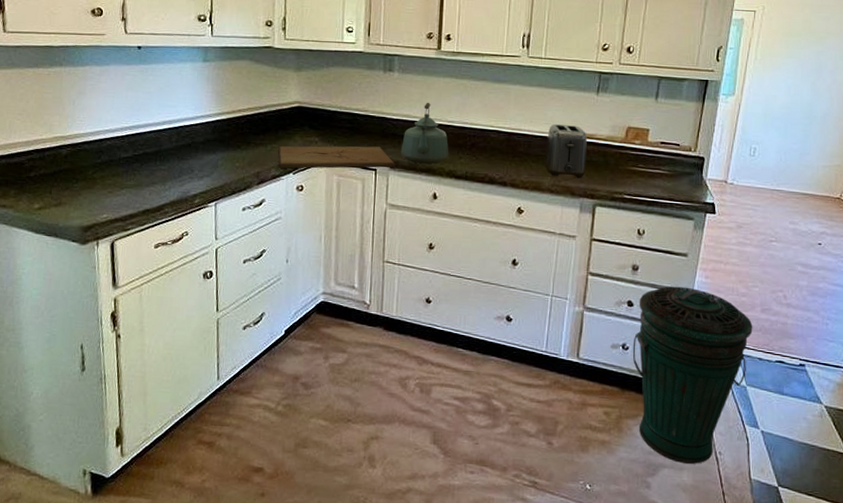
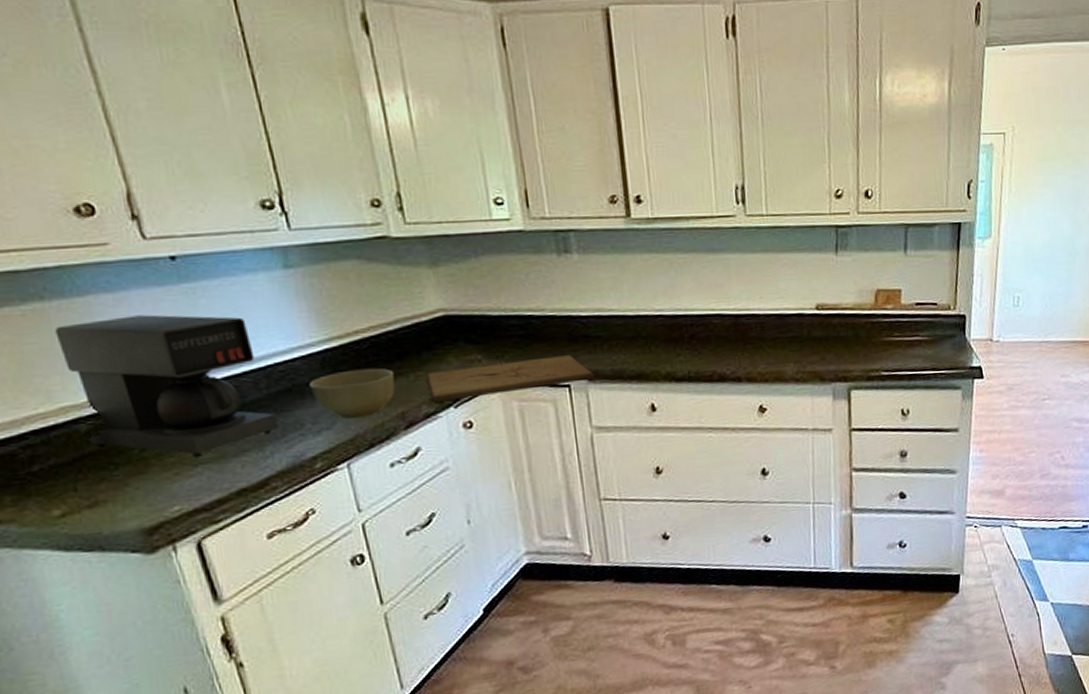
coffee maker: none [63,82,178,183] -> present [54,314,279,457]
bowl: none [202,136,258,171] -> present [309,368,395,419]
kettle: present [400,102,449,164] -> none [598,288,663,369]
toaster: present [544,123,587,178] -> none [782,295,834,362]
trash can: present [632,286,753,464] -> none [910,465,1034,655]

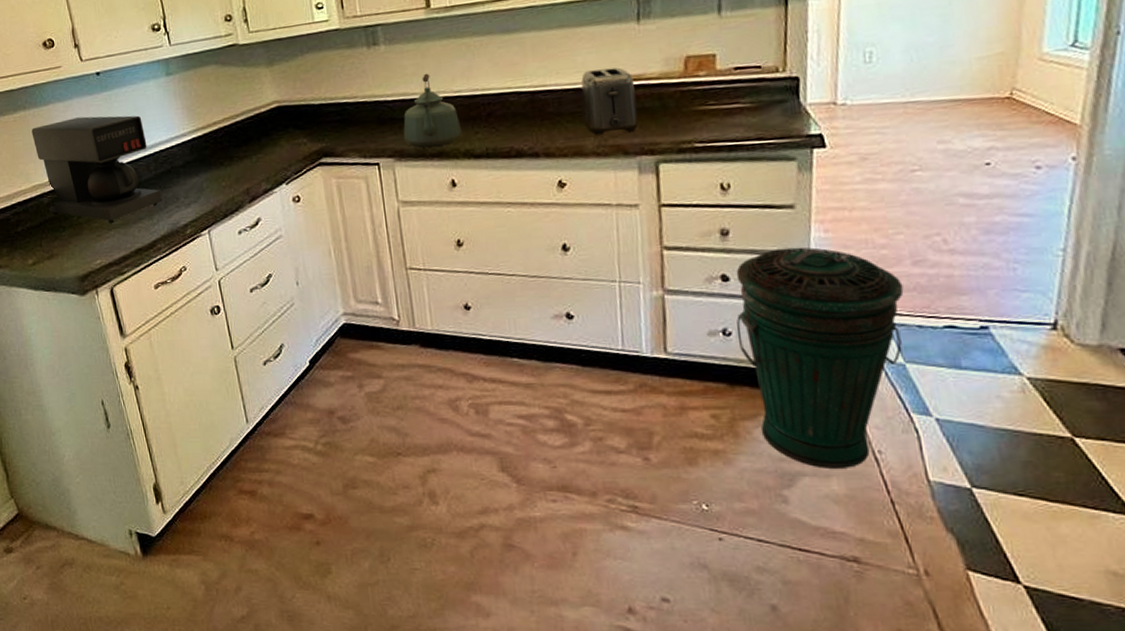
bowl: present [309,368,395,419] -> none [183,152,242,194]
cutting board: present [426,355,594,403] -> none [265,136,400,180]
kettle: none [598,288,663,369] -> present [403,73,462,148]
toaster: none [782,295,834,362] -> present [581,67,639,135]
trash can: none [910,465,1034,655] -> present [736,247,904,469]

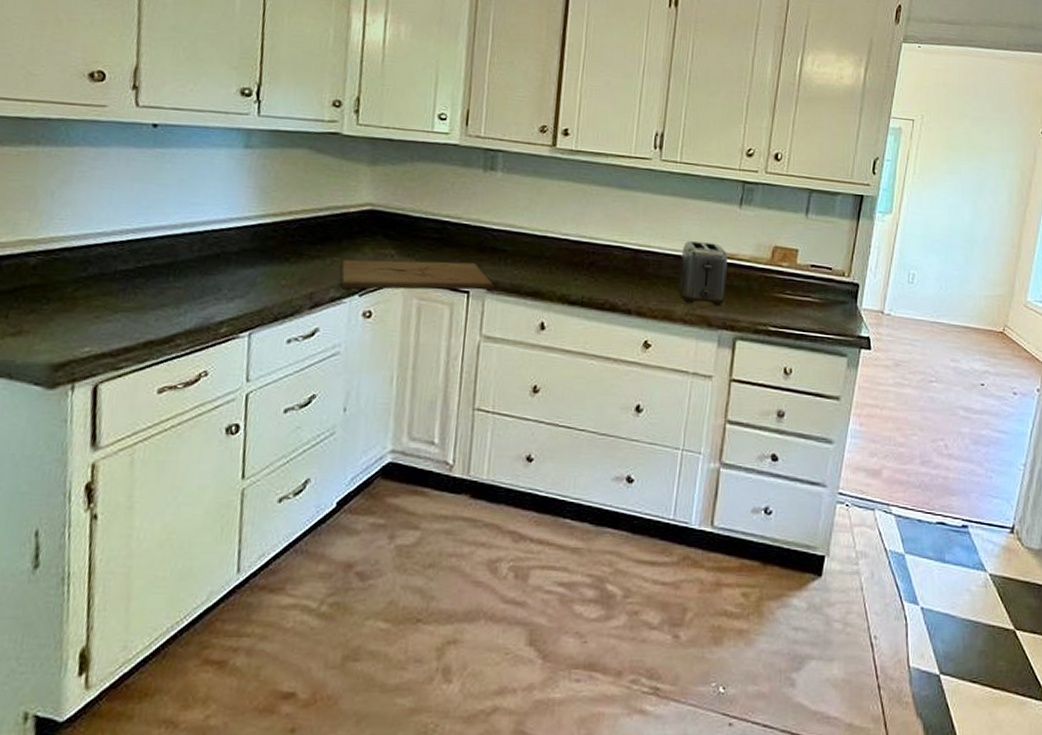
coffee maker: present [31,115,162,223] -> none [33,169,200,304]
cutting board: none [265,136,400,180] -> present [340,259,493,290]
kettle: present [403,73,462,148] -> none [501,209,562,286]
trash can: present [736,247,904,469] -> none [776,435,912,652]

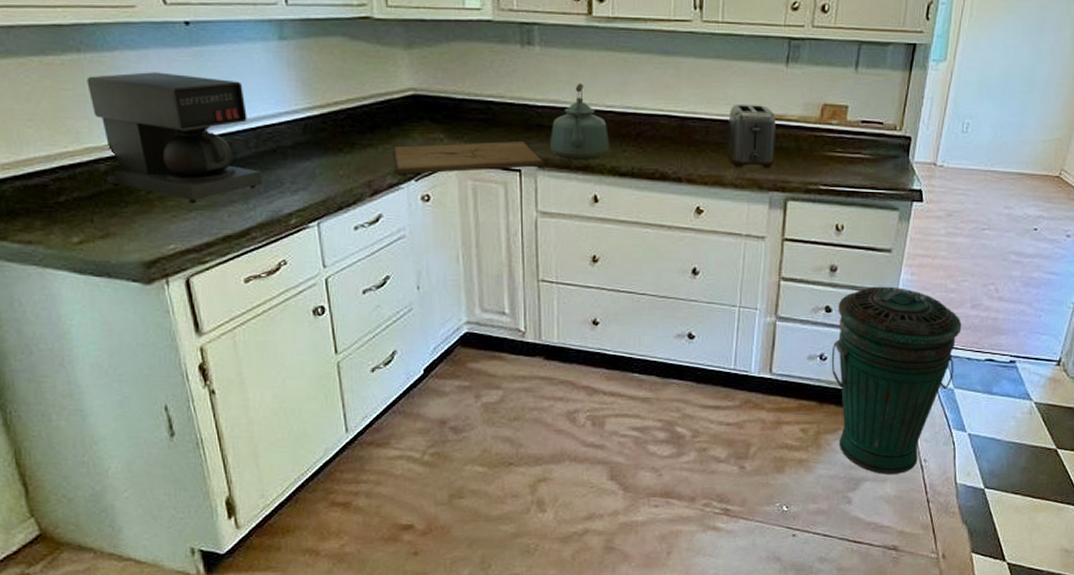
coffee maker: none [33,169,200,304] -> present [86,72,262,203]
kettle: none [501,209,562,286] -> present [549,83,610,159]
trash can: none [776,435,912,652] -> present [831,286,962,474]

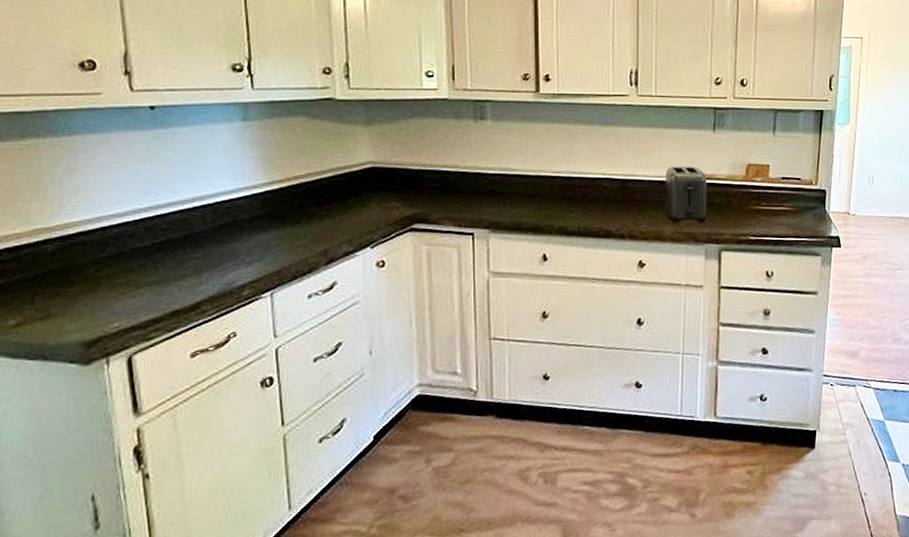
coffee maker: present [86,72,262,203] -> none [43,154,217,280]
cutting board: present [393,141,544,174] -> none [350,207,495,242]
kettle: present [549,83,610,159] -> none [501,152,558,222]
trash can: present [831,286,962,474] -> none [770,326,886,512]

